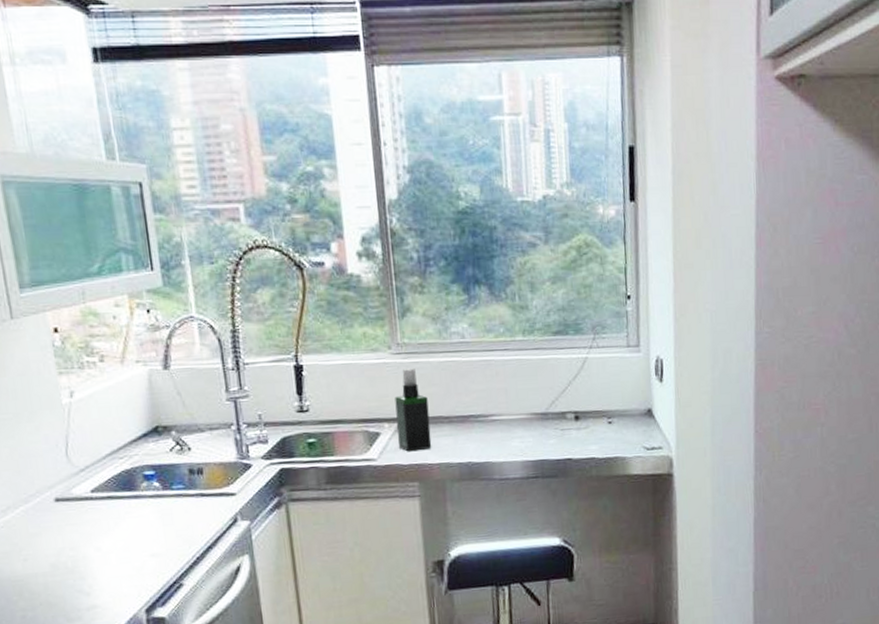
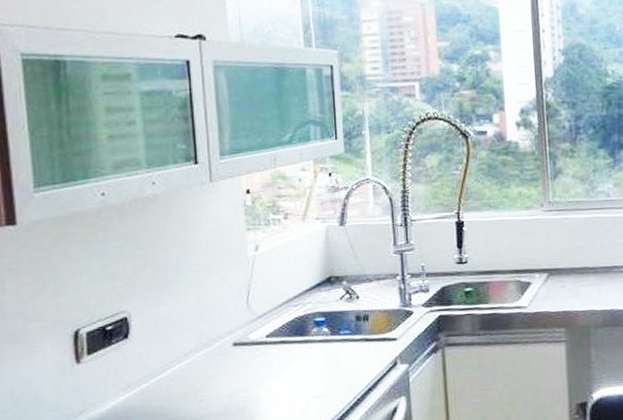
spray bottle: present [395,368,432,452] -> none [545,224,578,300]

